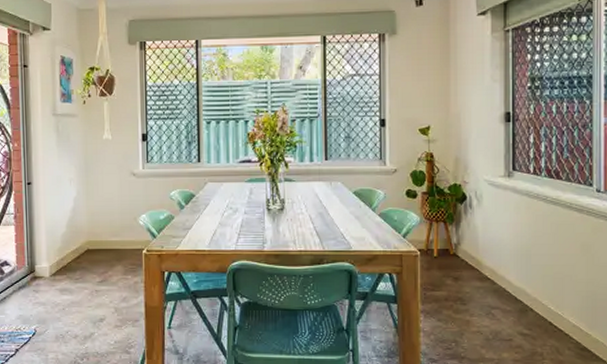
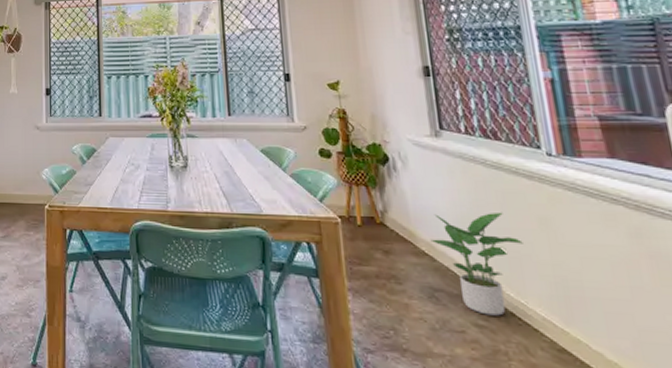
potted plant: none [493,241,567,326] -> present [430,212,523,316]

